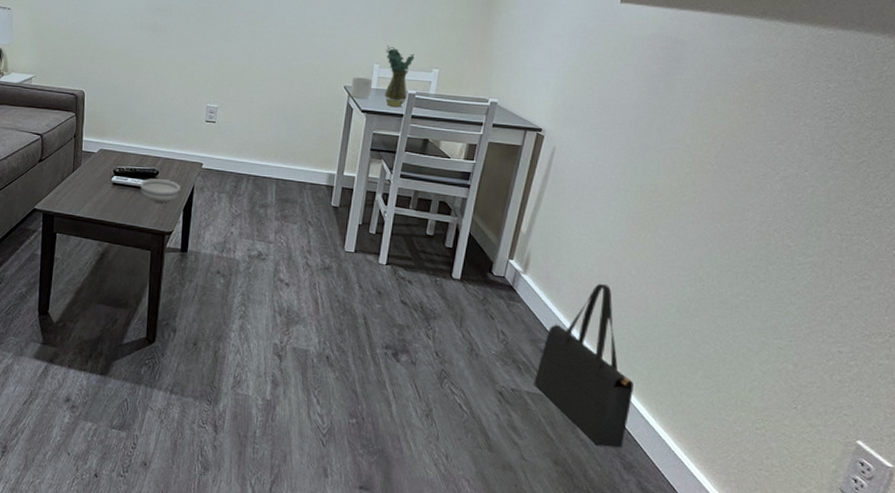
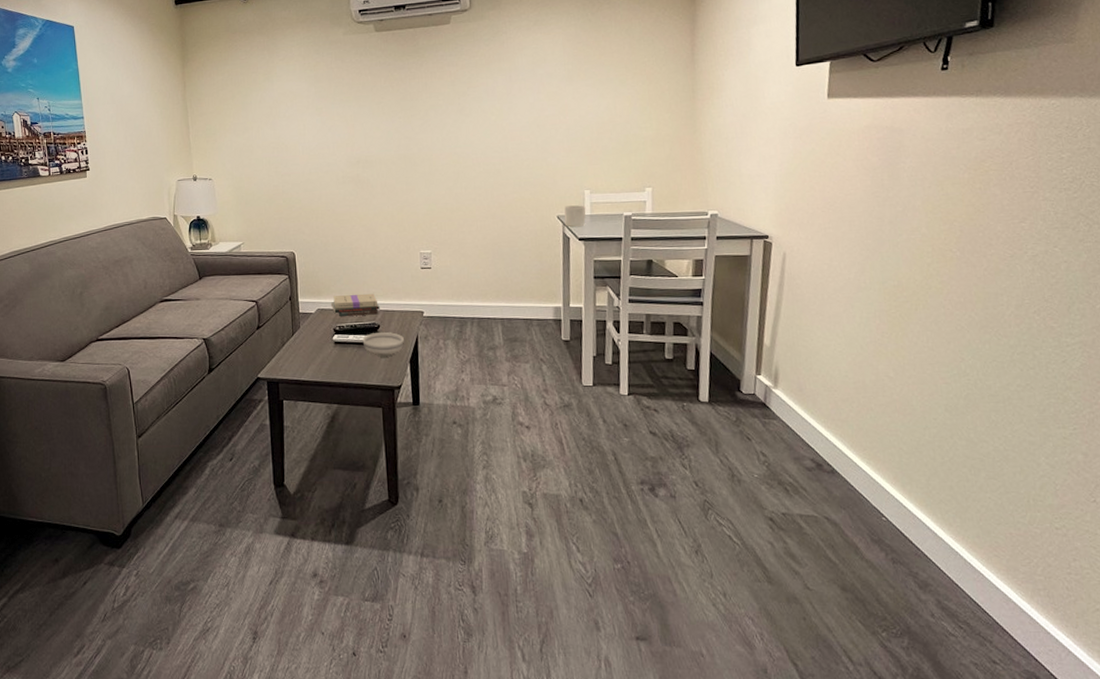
books: none [114,138,161,161] -> present [331,293,380,316]
vase: present [384,46,415,107] -> none [594,170,625,231]
tote bag: present [534,283,634,448] -> none [805,389,914,566]

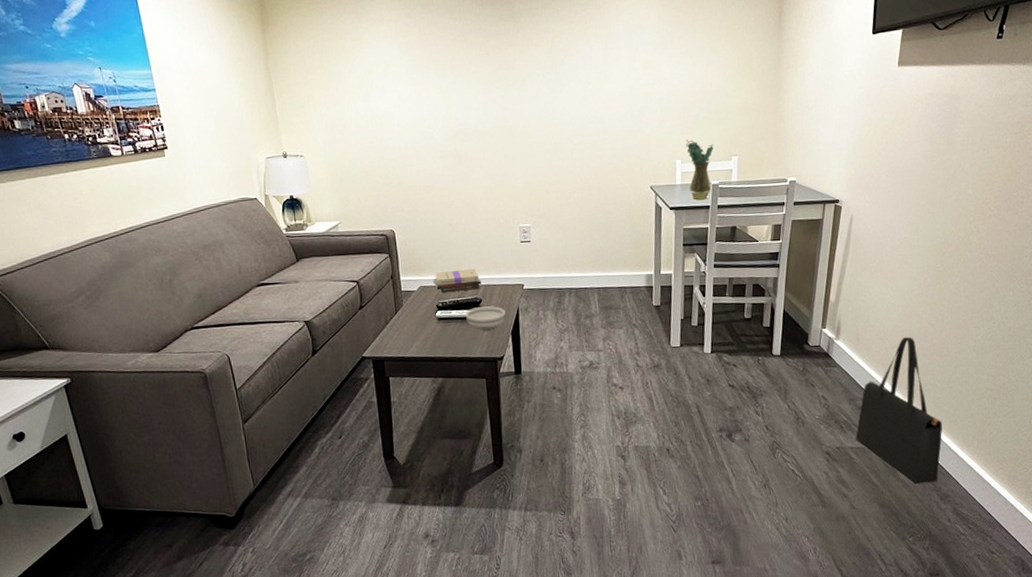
mug: present [564,205,586,228] -> none [656,175,677,197]
vase: none [594,170,625,231] -> present [686,140,714,200]
tote bag: none [805,389,914,566] -> present [856,336,942,484]

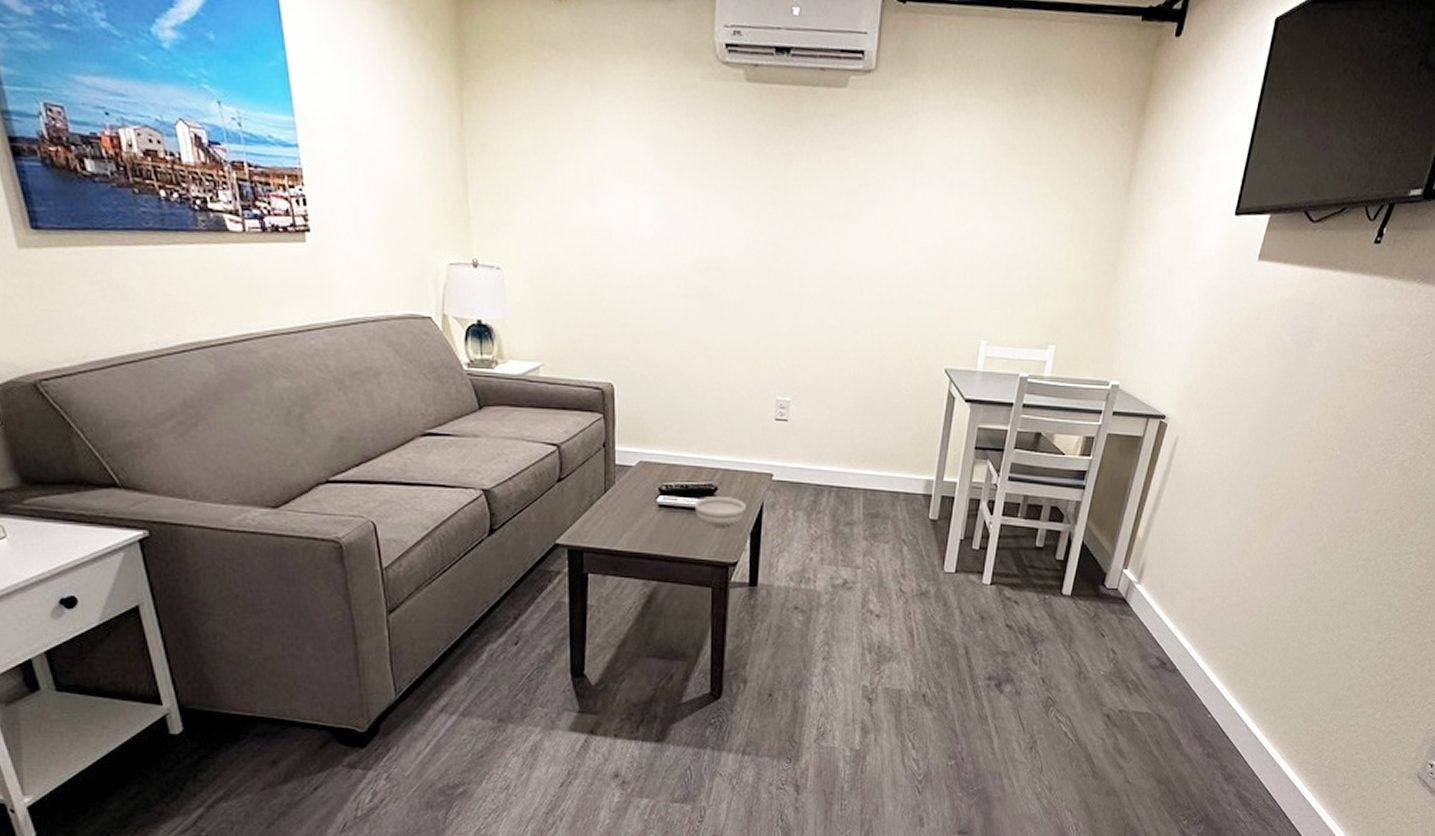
books: present [433,268,481,293] -> none [658,445,720,474]
vase: present [686,140,714,200] -> none [992,316,1028,394]
tote bag: present [856,336,942,484] -> none [1142,588,1240,760]

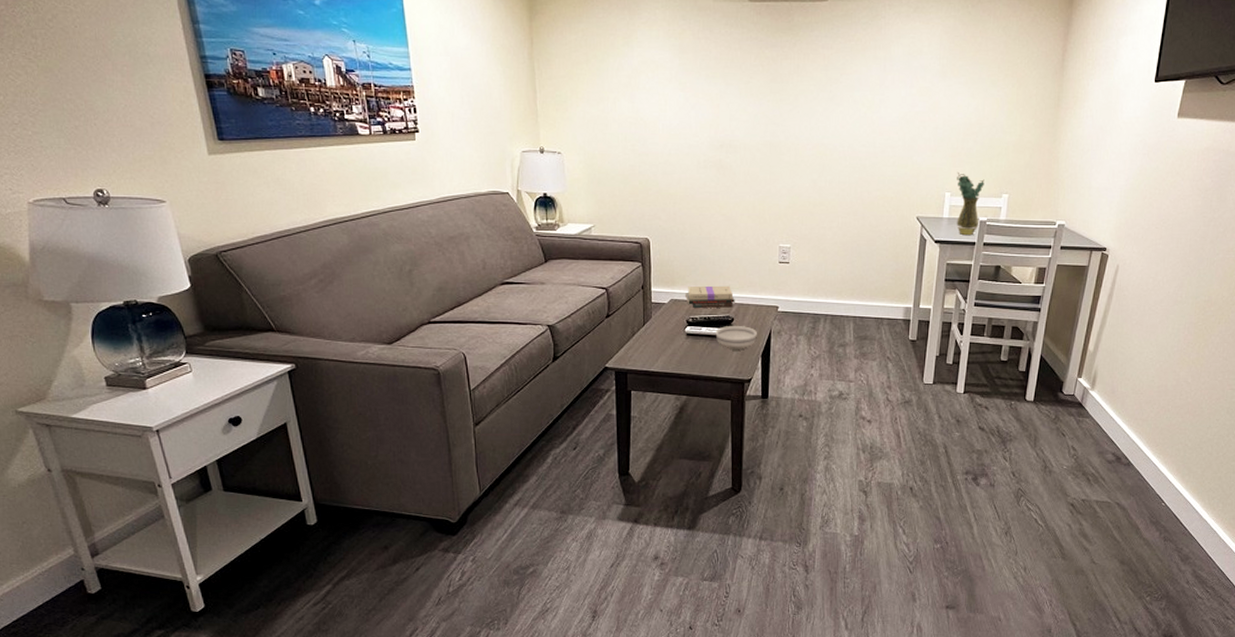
books: none [658,445,720,474] -> present [685,285,735,308]
vase: none [992,316,1028,394] -> present [956,173,984,235]

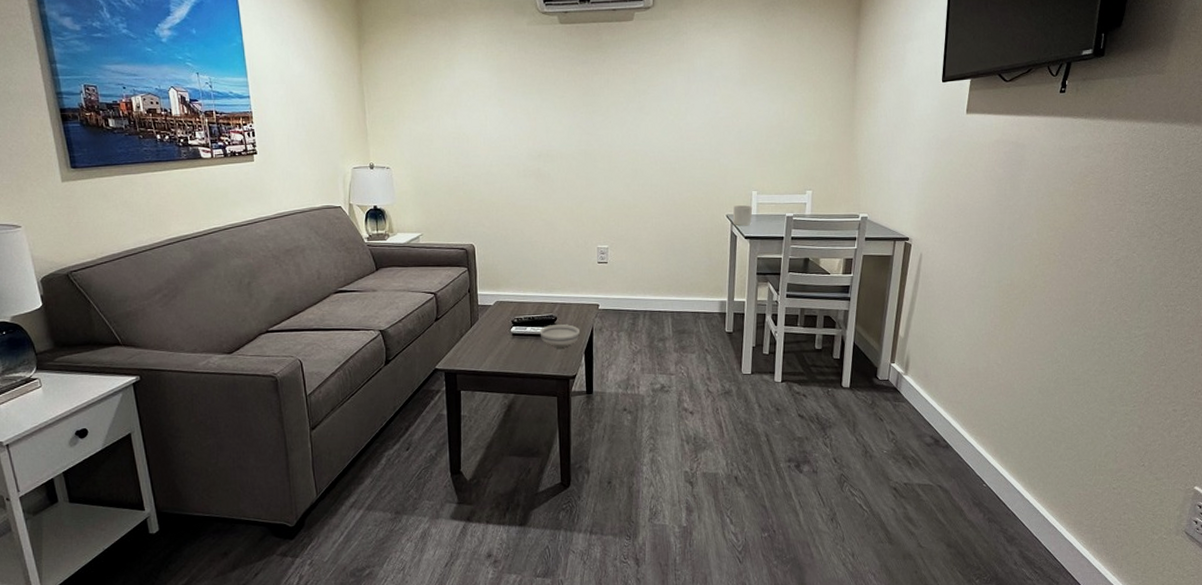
books: present [685,285,735,308] -> none [510,286,557,309]
mug: none [923,207,945,230] -> present [732,205,753,226]
vase: present [956,173,984,235] -> none [762,172,789,230]

